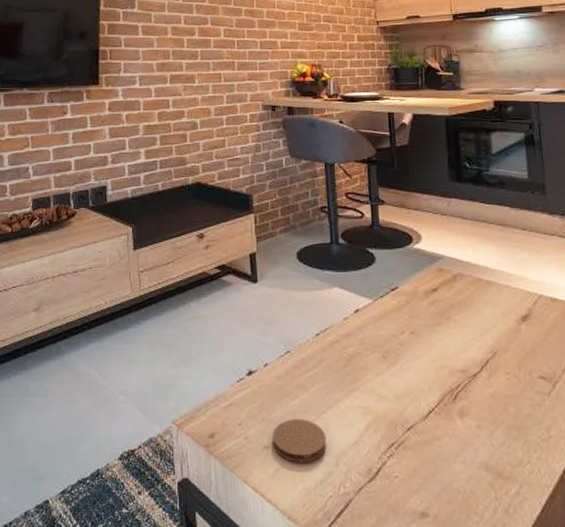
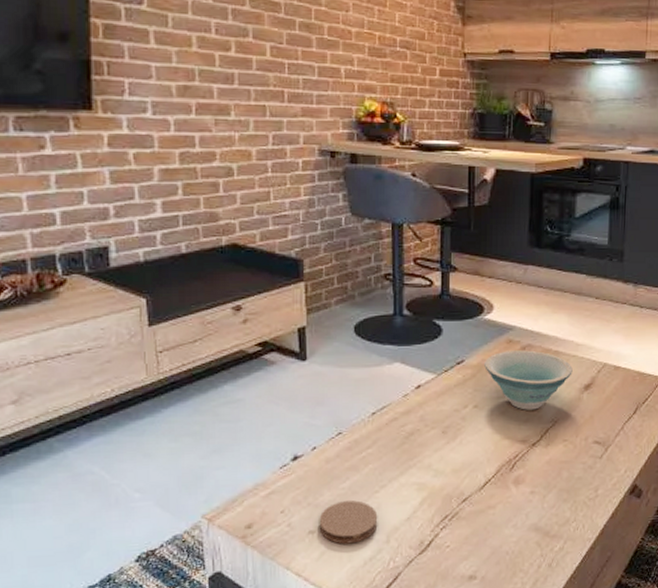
bowl: none [417,279,507,339] -> present [484,350,573,410]

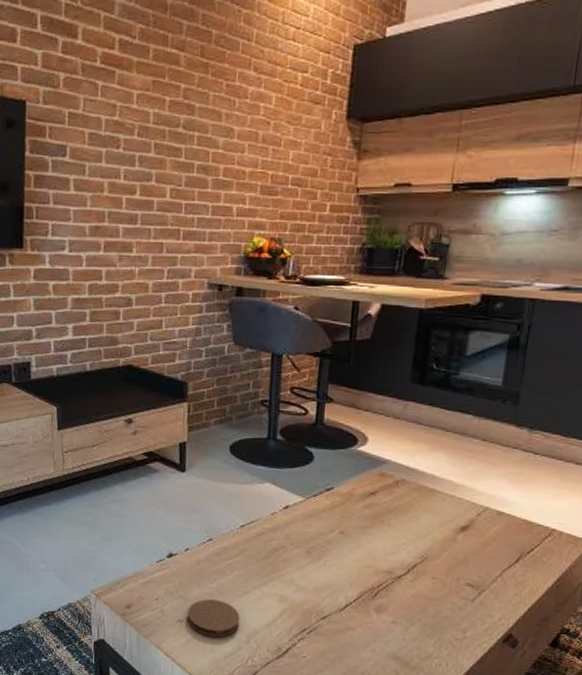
bowl: present [484,350,573,410] -> none [354,483,449,544]

